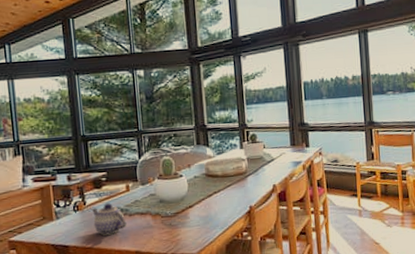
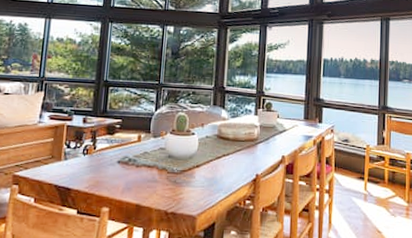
teapot: present [91,203,127,235] -> none [99,150,132,184]

